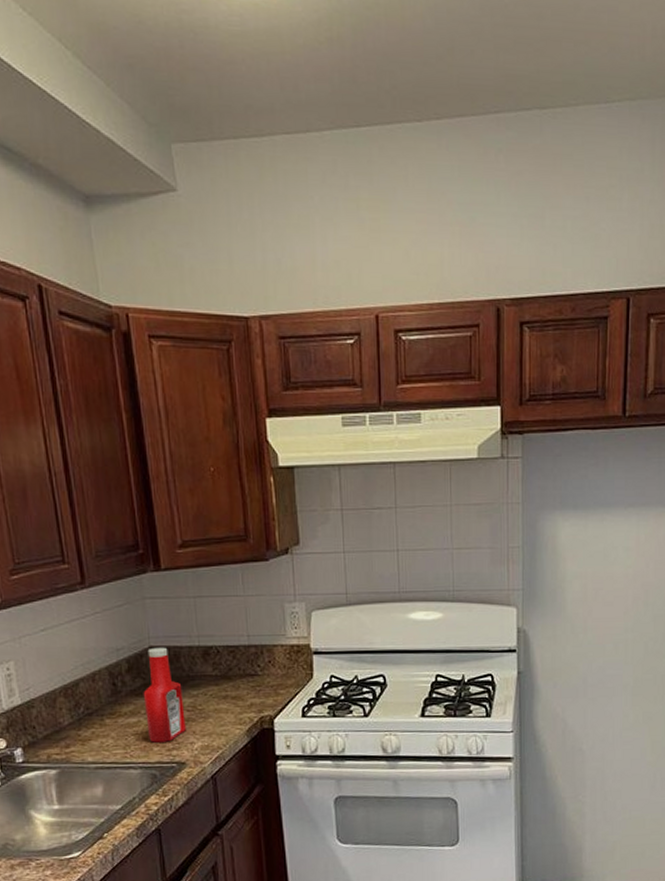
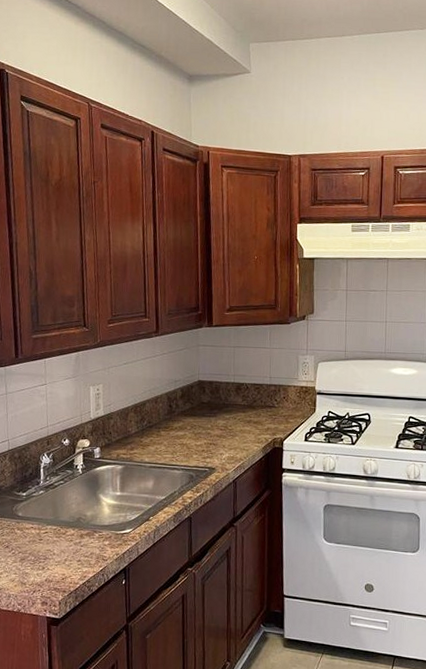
ketchup bottle: present [143,647,186,743] -> none [190,381,219,452]

